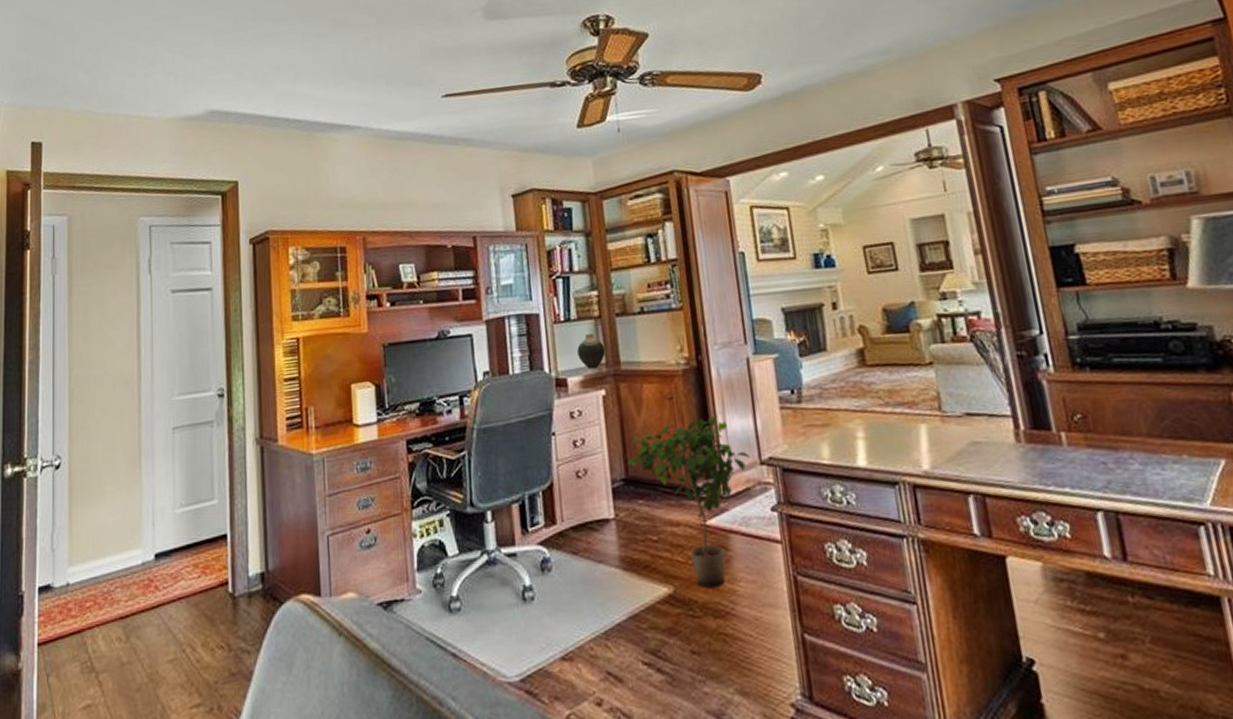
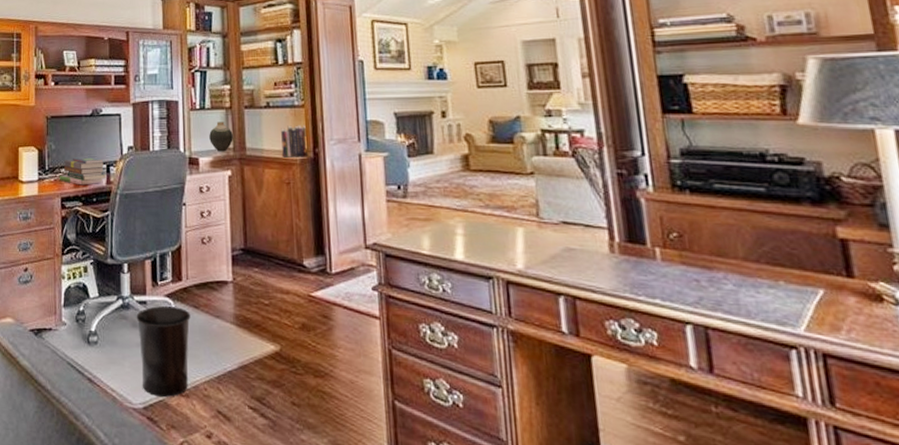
books: none [403,388,460,423] -> present [60,157,107,185]
waste bin: none [505,555,571,664] -> present [136,306,191,397]
potted plant: present [627,416,751,588] -> none [247,202,357,351]
books: none [658,330,691,369] -> present [281,125,309,158]

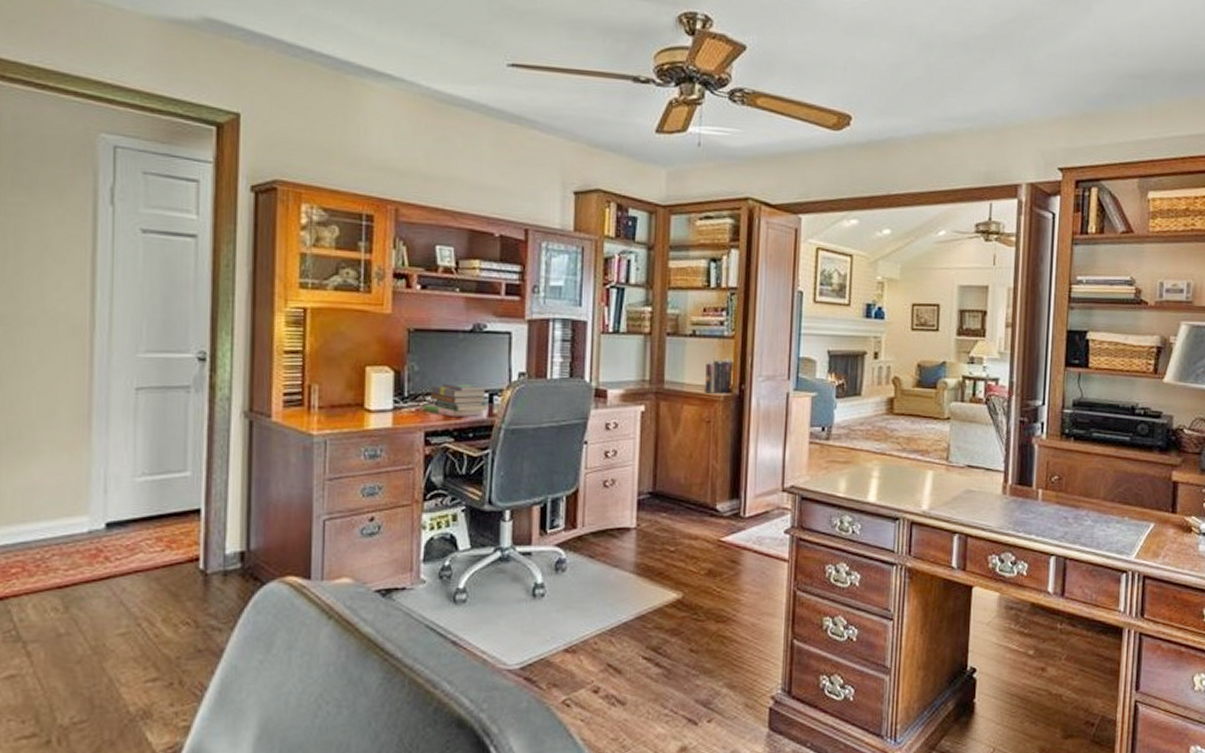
waste bin: present [136,306,191,397] -> none [517,557,584,654]
vase: present [209,122,233,152] -> none [622,349,650,384]

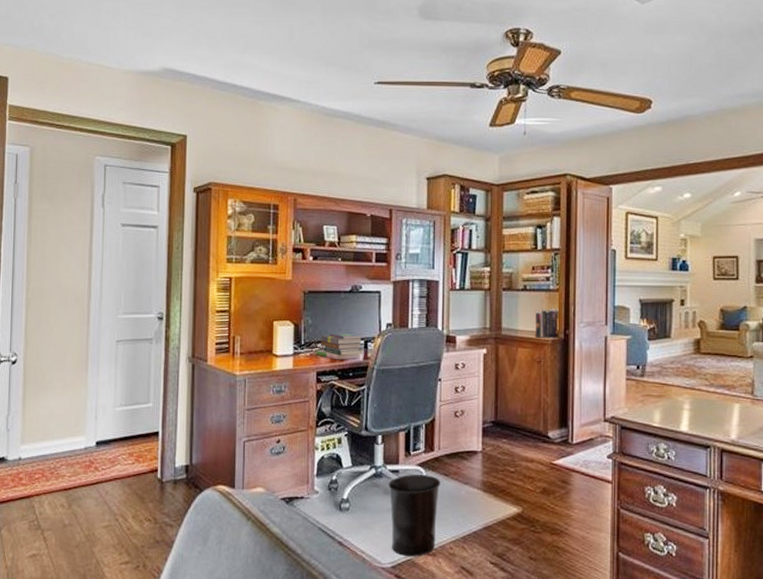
waste bin: none [517,557,584,654] -> present [388,474,441,556]

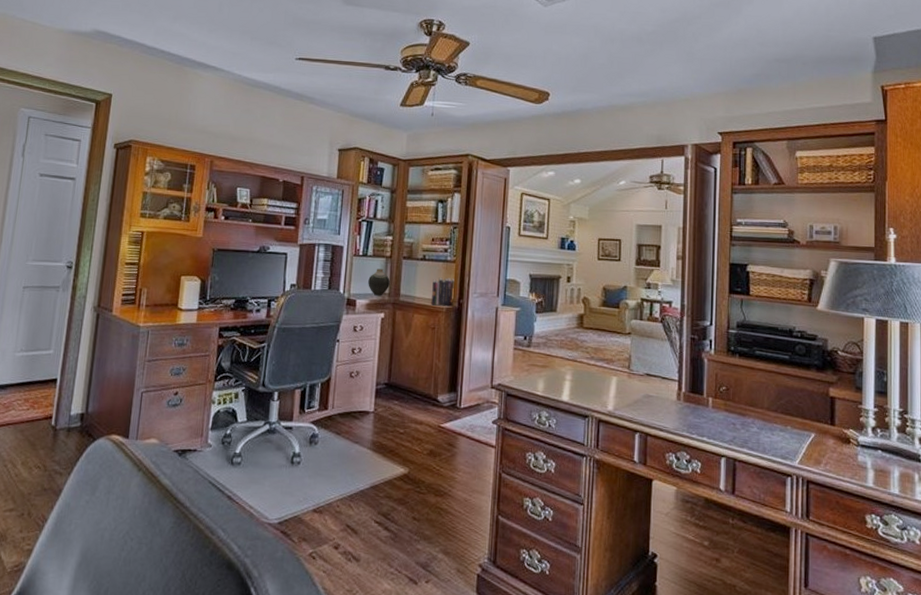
books: present [316,333,364,360] -> none [220,290,267,317]
waste bin: present [388,474,441,556] -> none [280,431,332,513]
vase: none [467,302,490,331] -> present [368,269,390,296]

